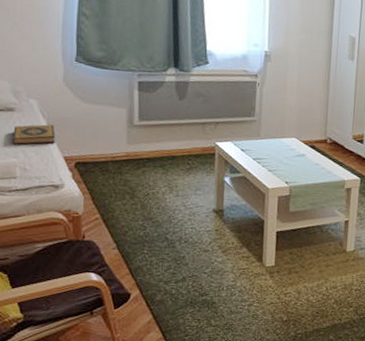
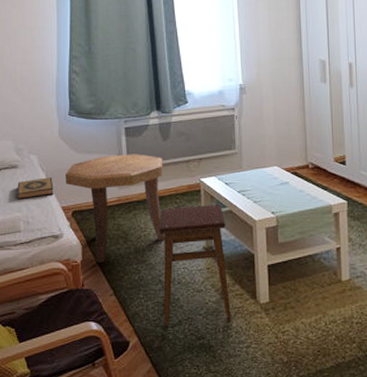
side table: none [69,108,178,217] -> present [66,154,165,264]
stool: none [168,168,238,281] -> present [159,204,231,326]

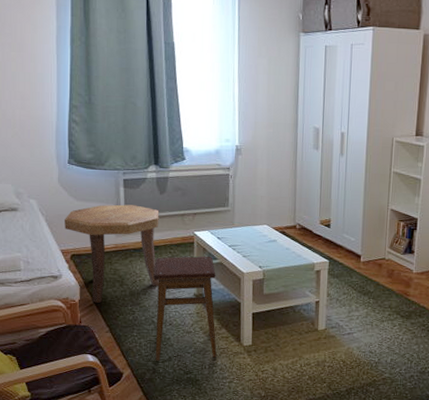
hardback book: present [17,177,54,200] -> none [17,221,53,241]

